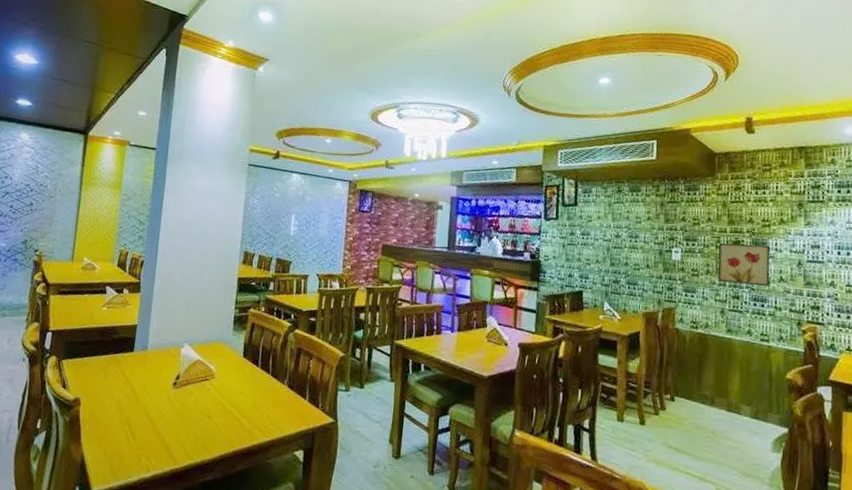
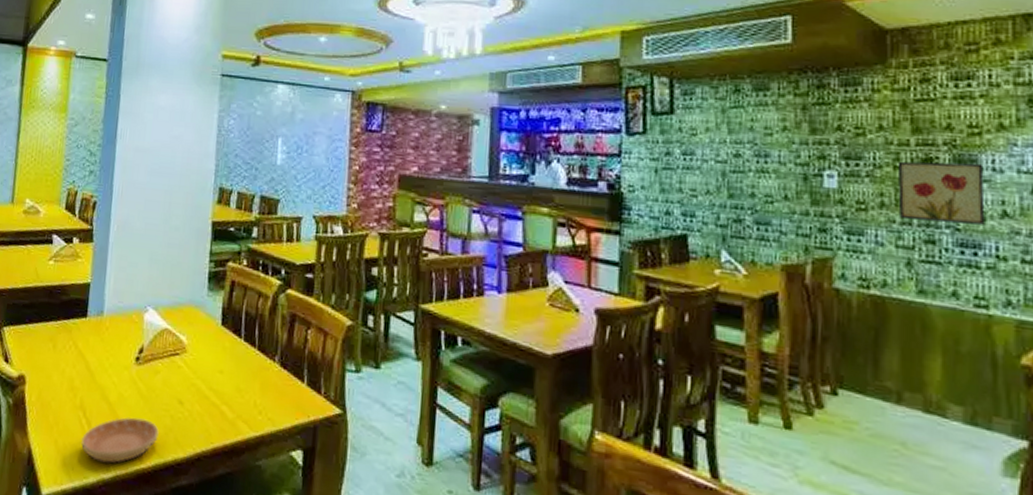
saucer: none [126,429,191,466] -> present [81,417,159,464]

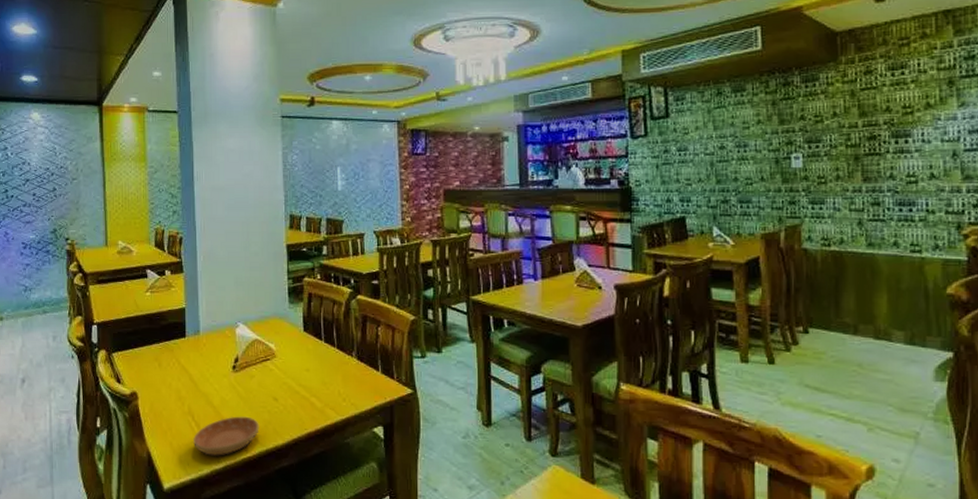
wall art: present [897,161,985,225] -> none [849,137,917,188]

